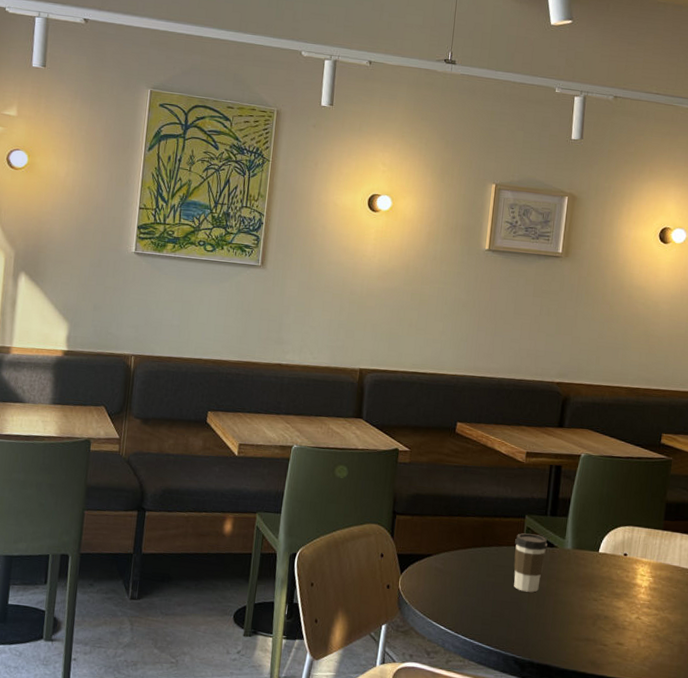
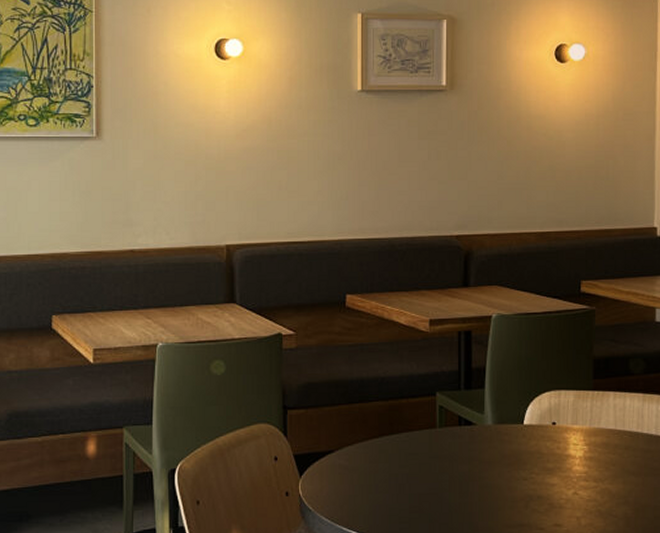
coffee cup: present [513,533,548,593] -> none [427,412,465,480]

